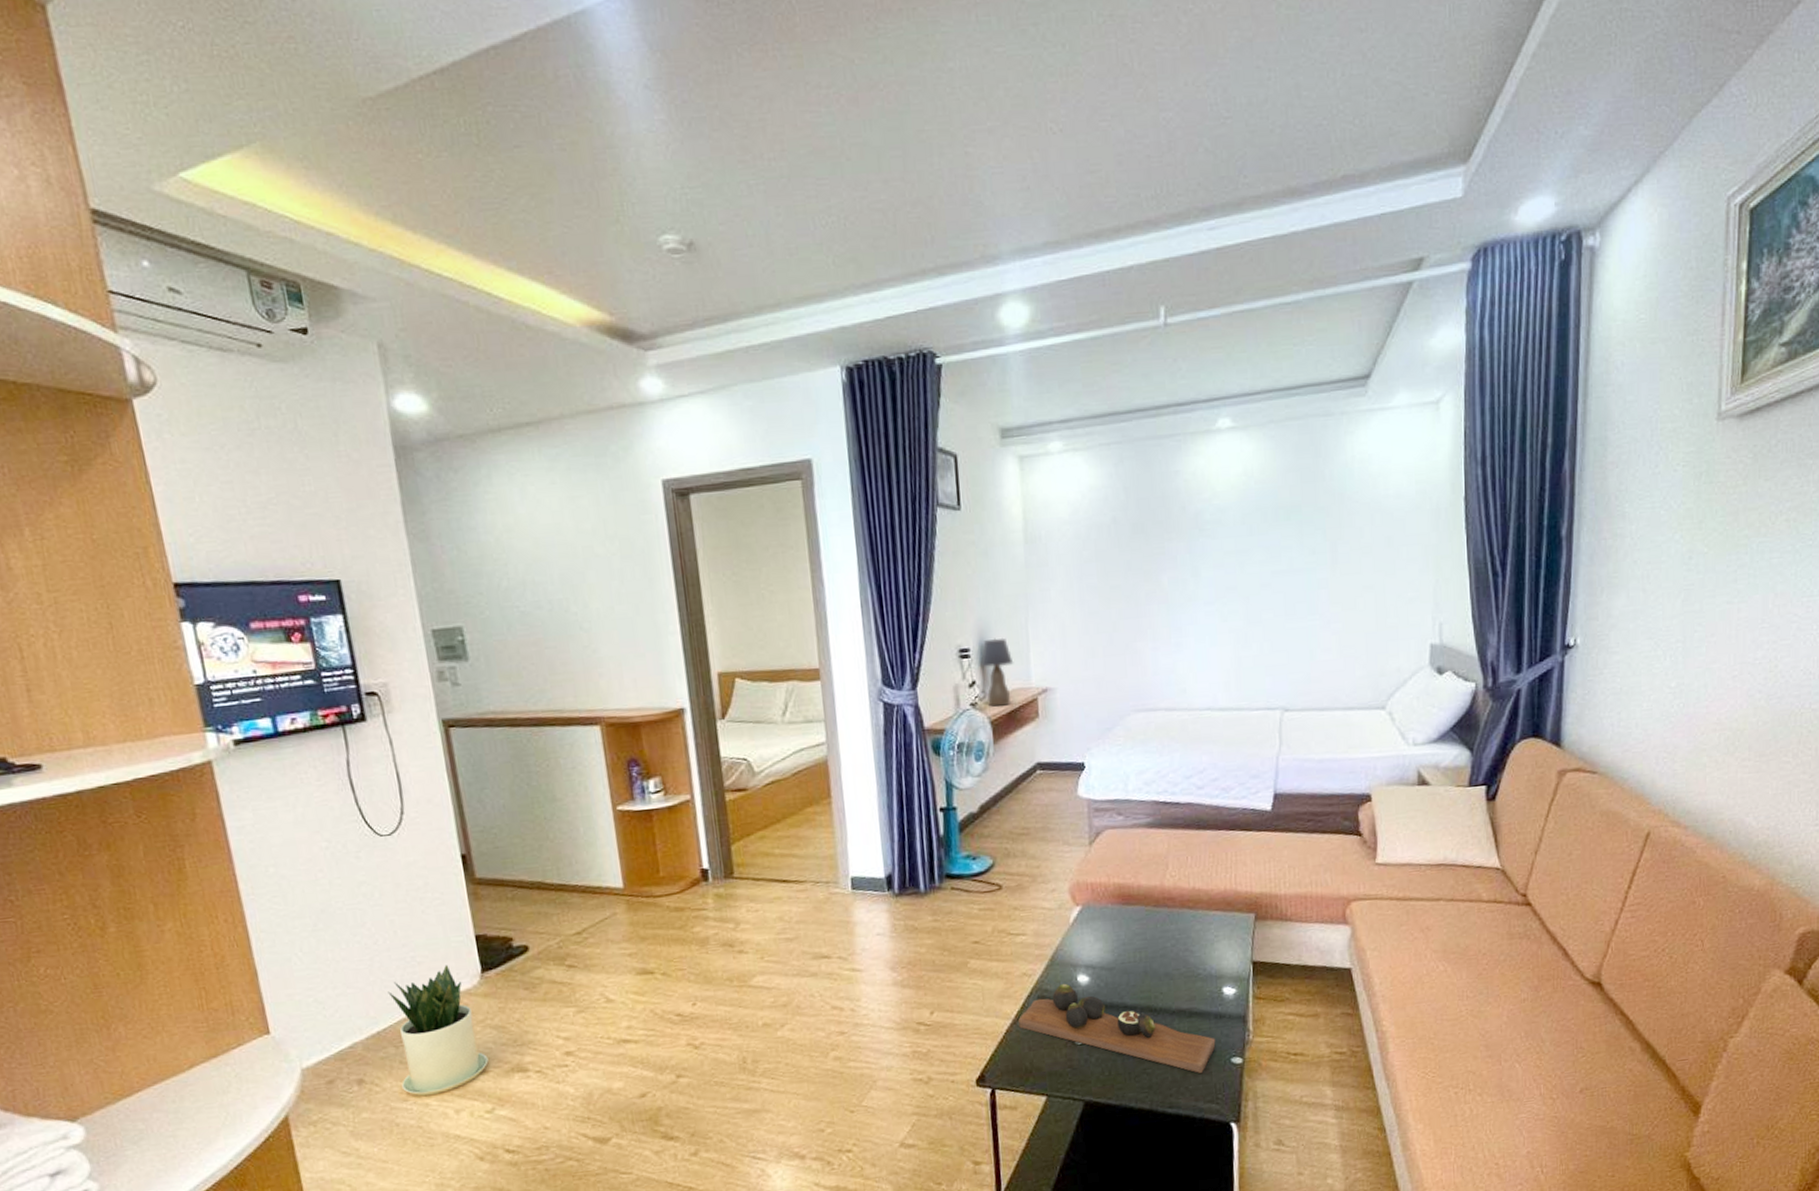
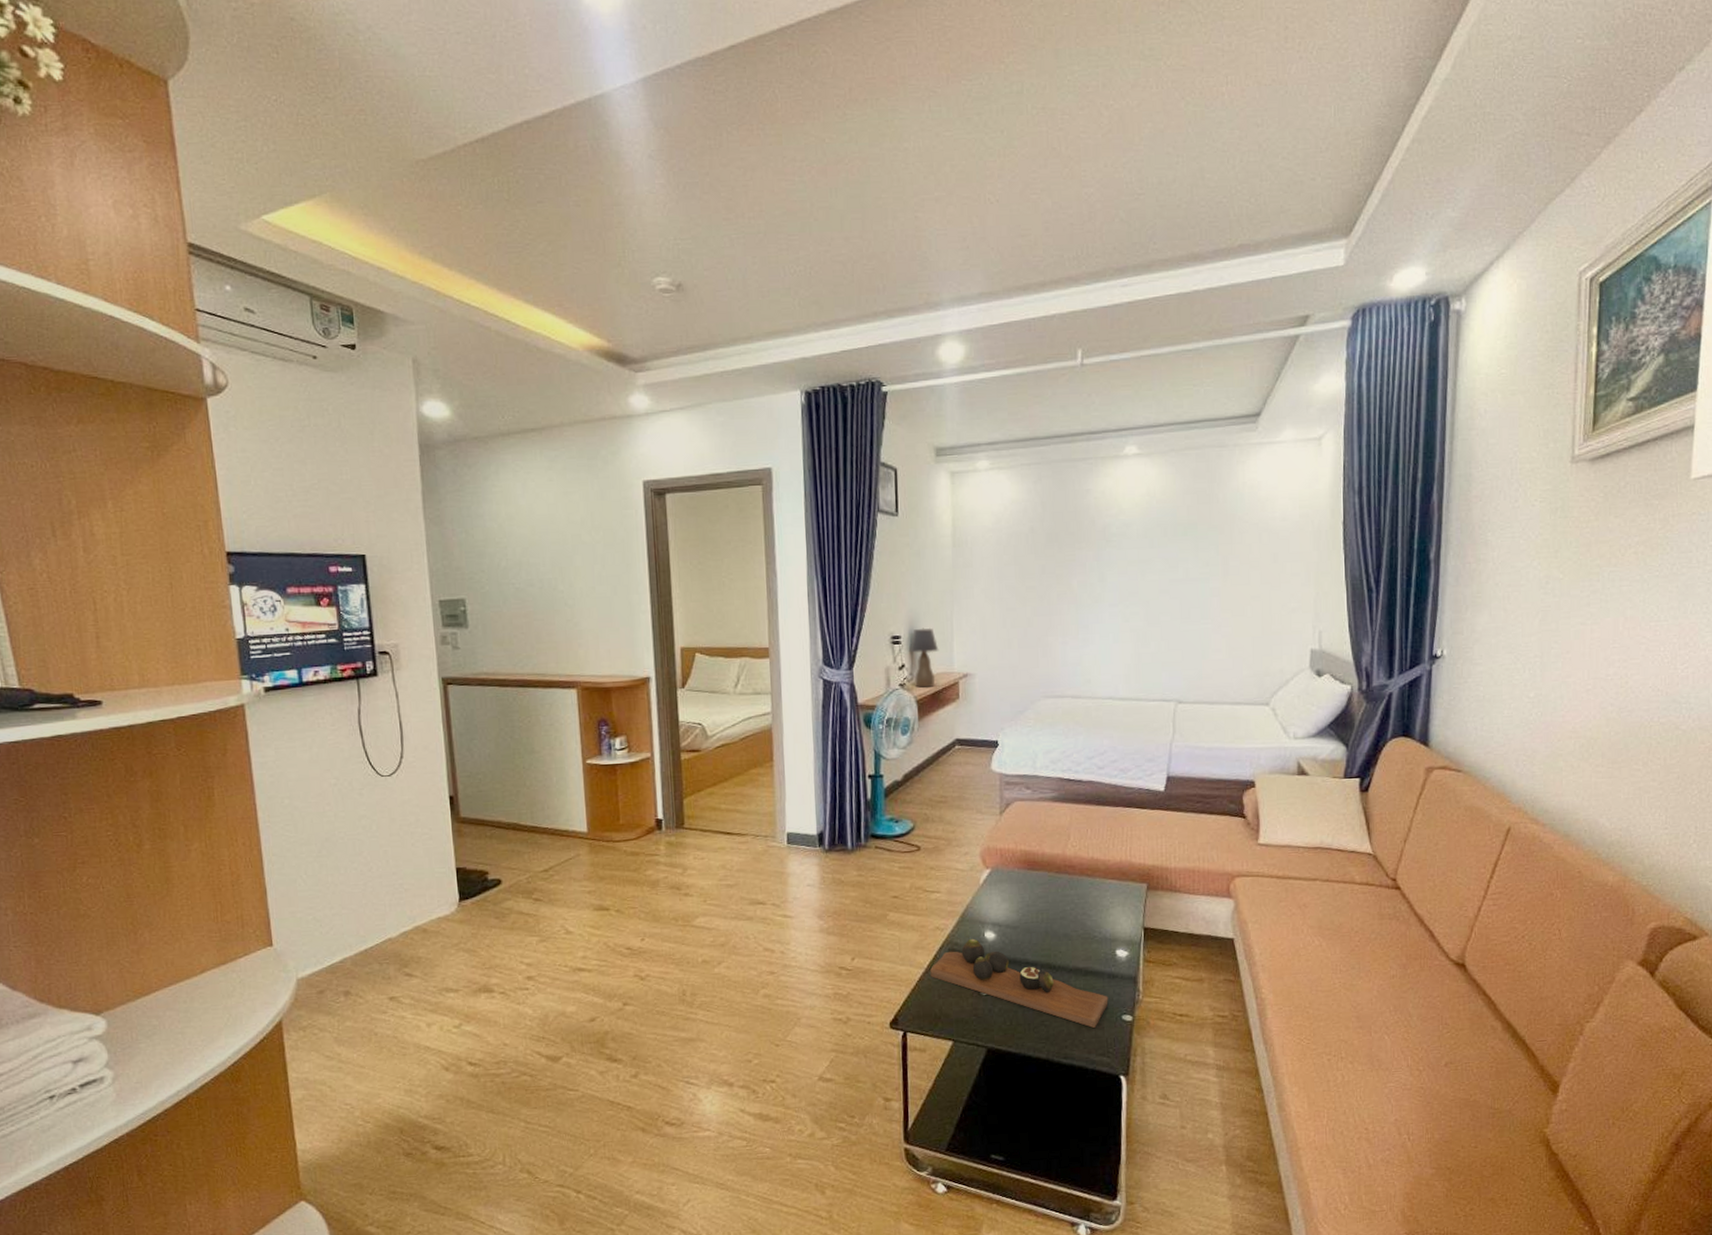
planter: present [388,964,489,1096] -> none [377,892,459,1009]

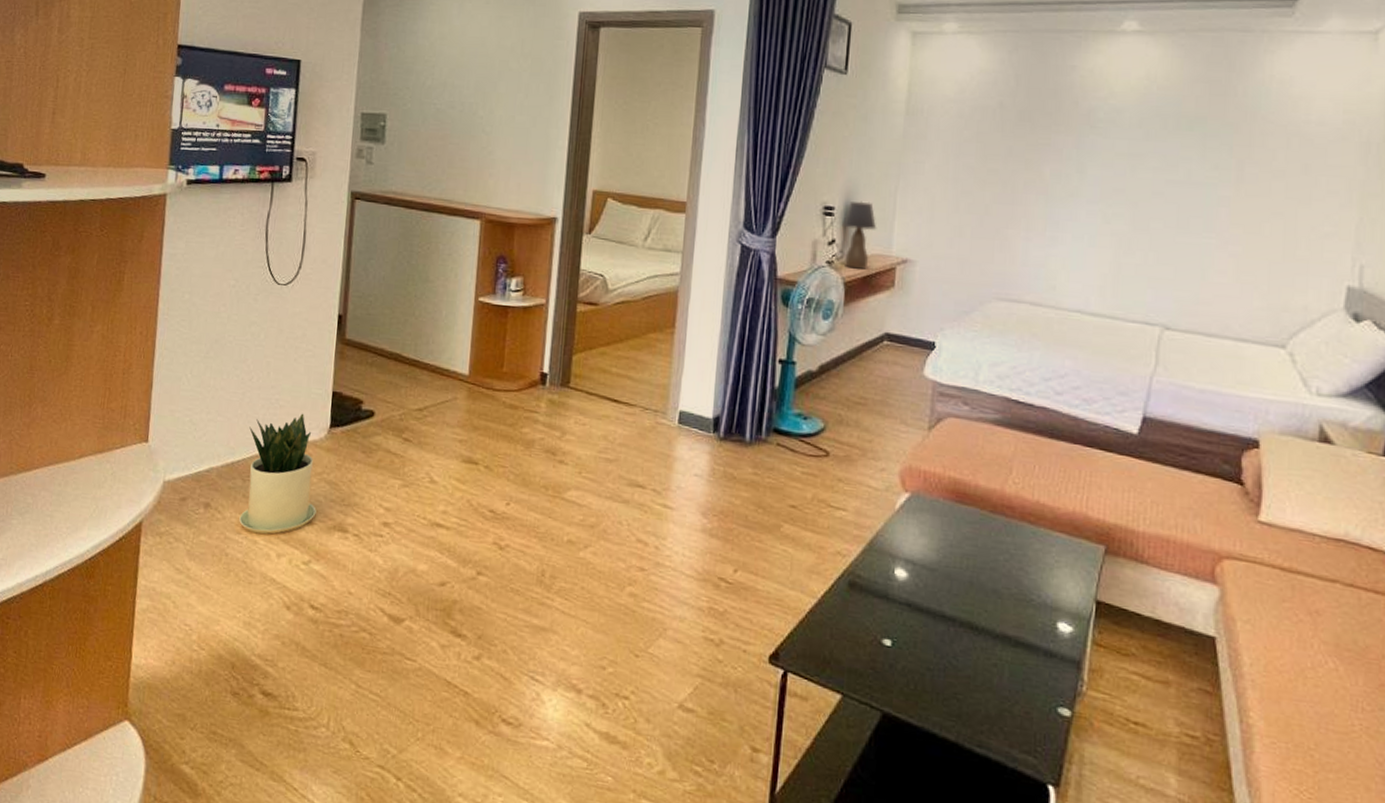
planter: none [377,892,459,1009] -> present [239,413,317,534]
decorative tray: present [930,938,1109,1029] -> none [824,573,1042,717]

